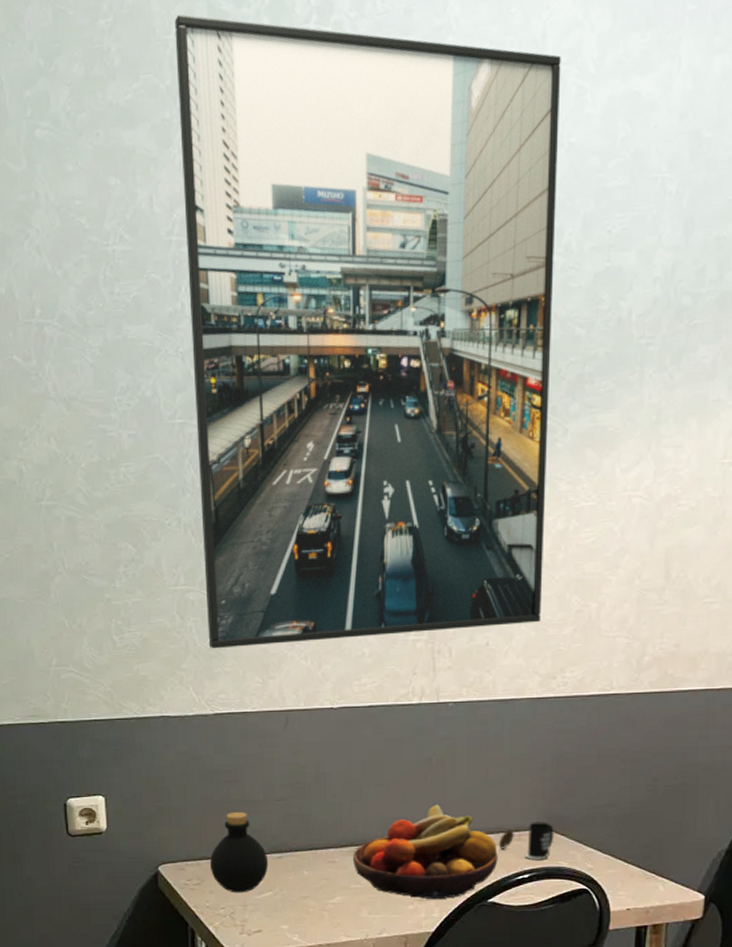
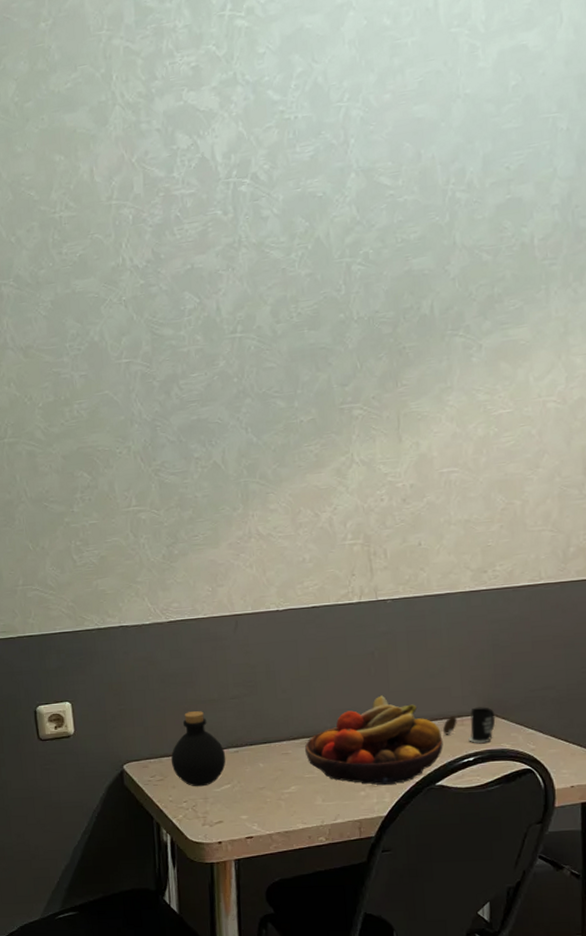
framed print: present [174,14,561,649] -> none [106,13,469,563]

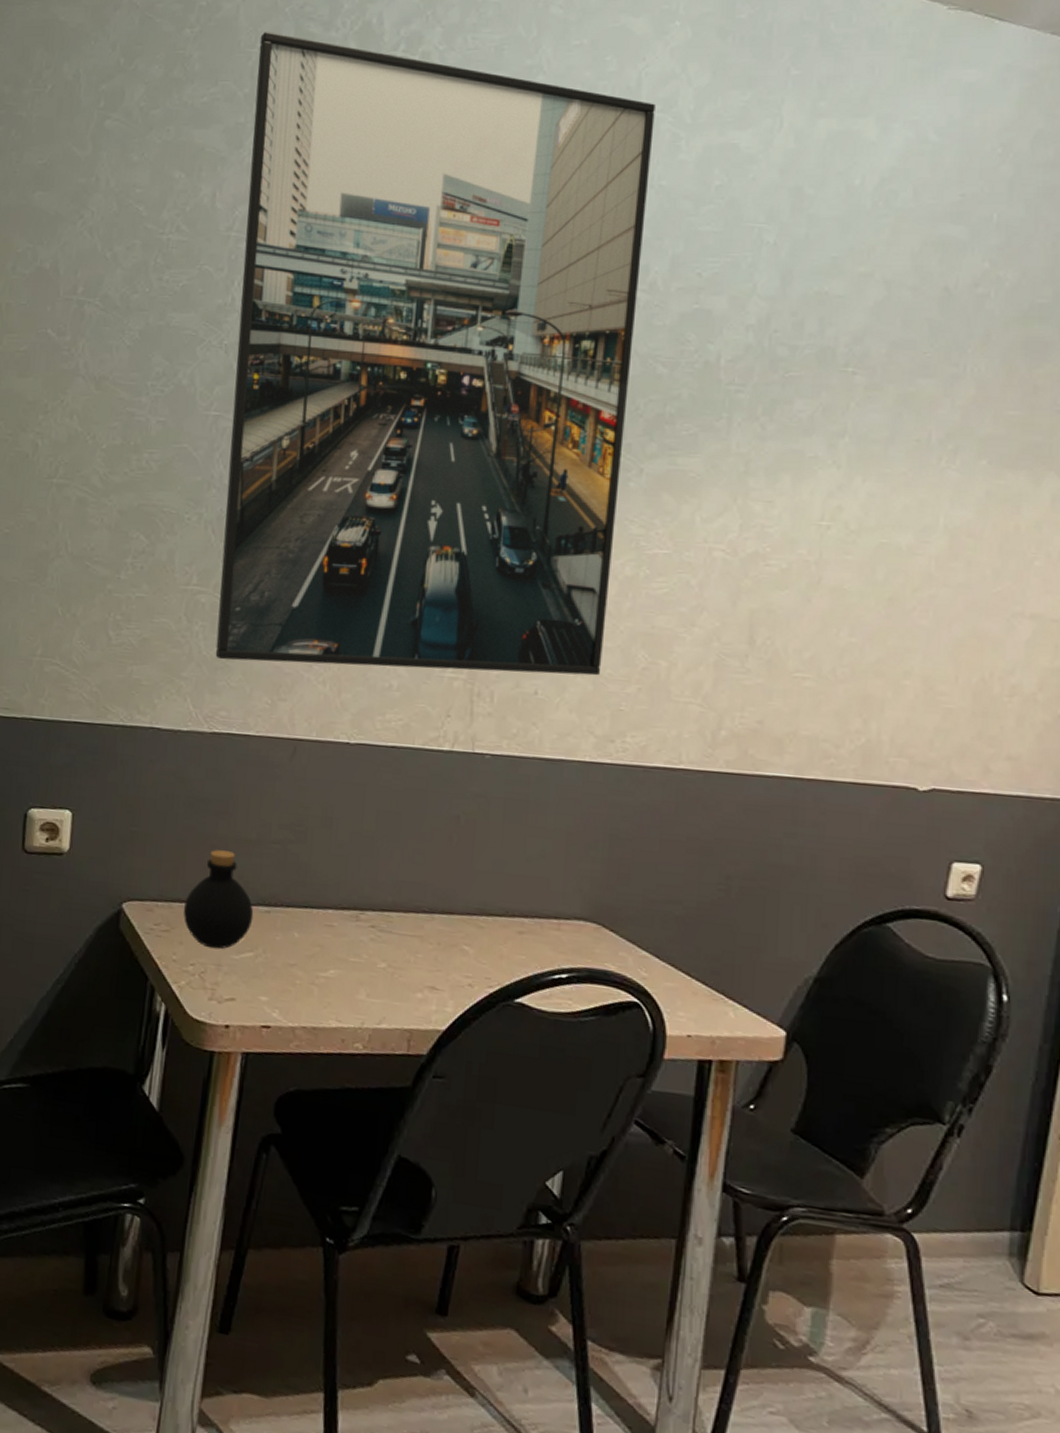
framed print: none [106,13,469,563] -> present [215,32,655,676]
fruit bowl: present [304,695,443,786] -> none [354,873,531,992]
mug: present [443,707,496,744] -> none [533,910,602,959]

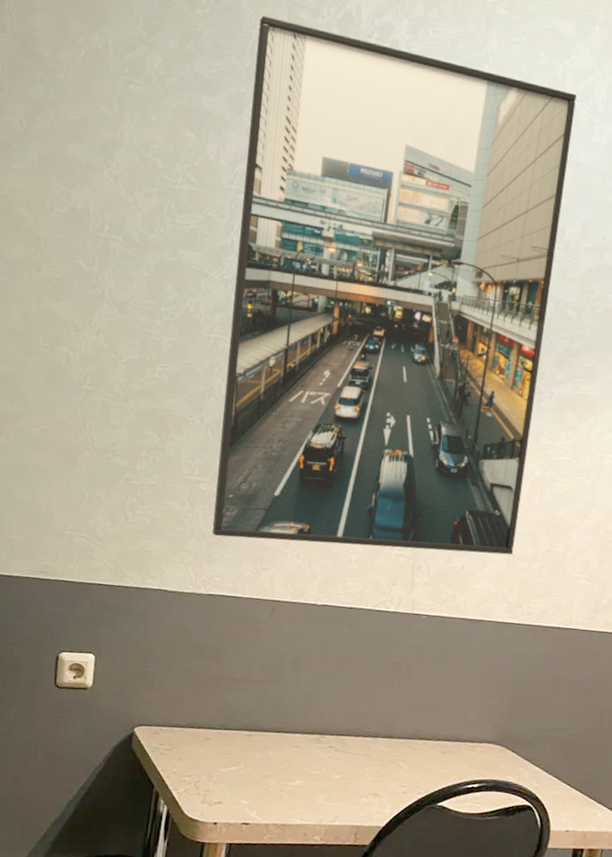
bottle: present [183,850,254,949] -> none [182,686,238,764]

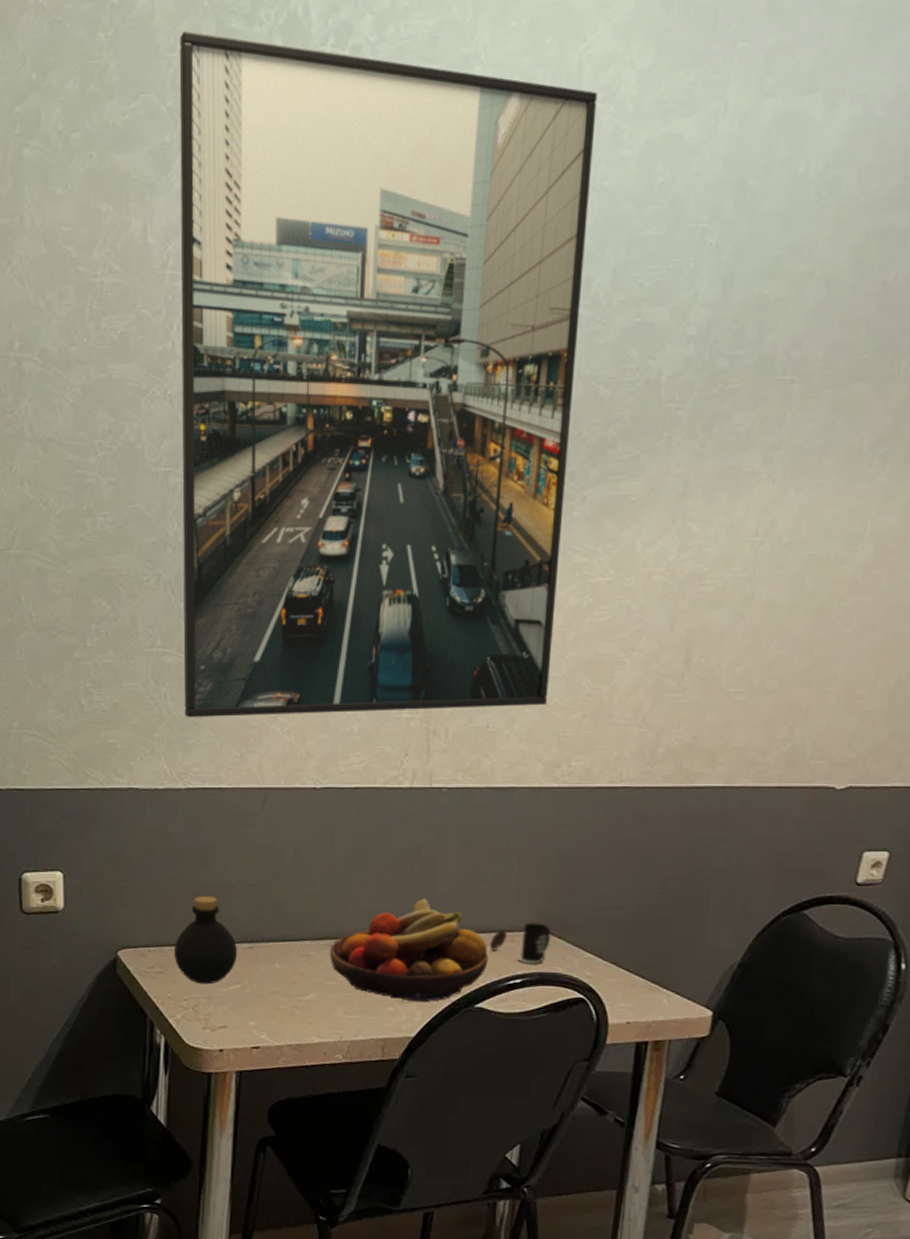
bottle: none [182,686,238,764] -> present [173,896,238,985]
fruit bowl: none [316,706,452,797] -> present [329,898,488,1003]
mug: none [453,735,506,773] -> present [490,922,551,965]

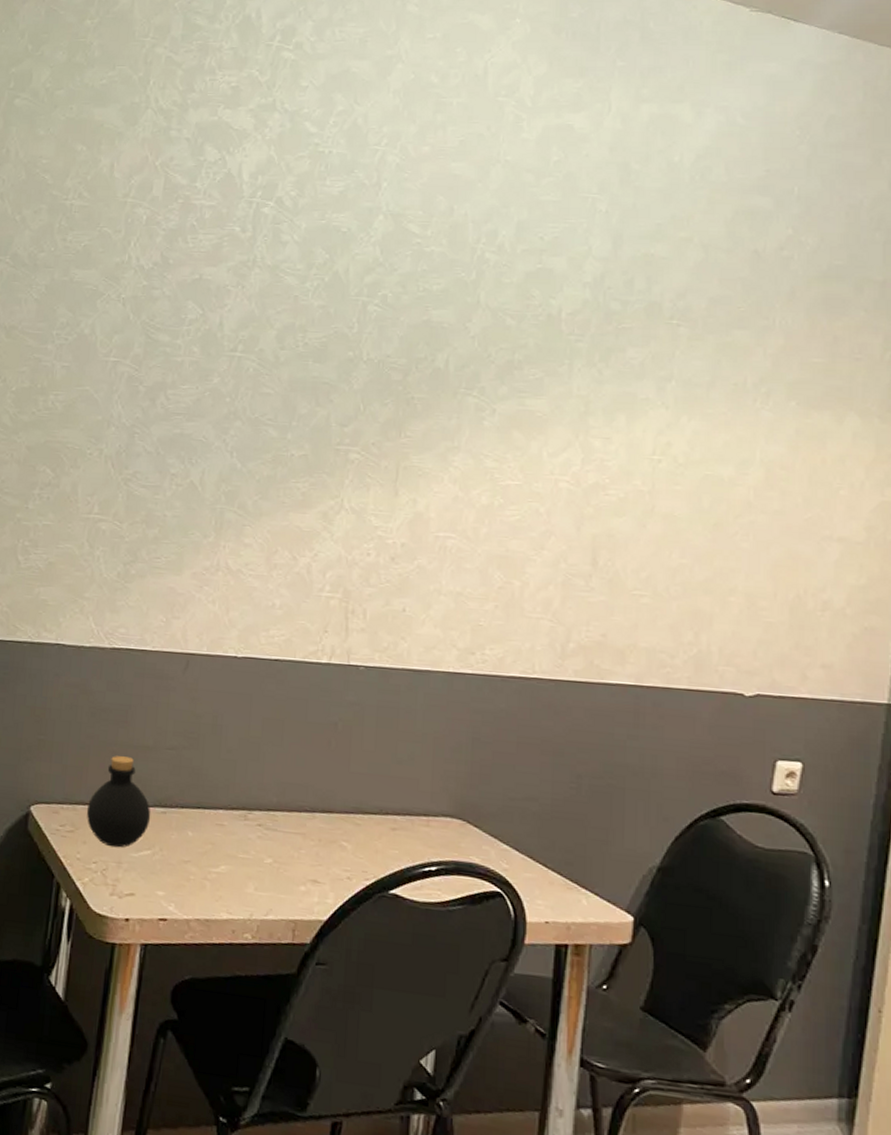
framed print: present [179,31,597,718] -> none [115,24,500,595]
fruit bowl: present [329,898,488,1003] -> none [242,775,403,884]
mug: present [490,922,551,965] -> none [405,807,467,853]

